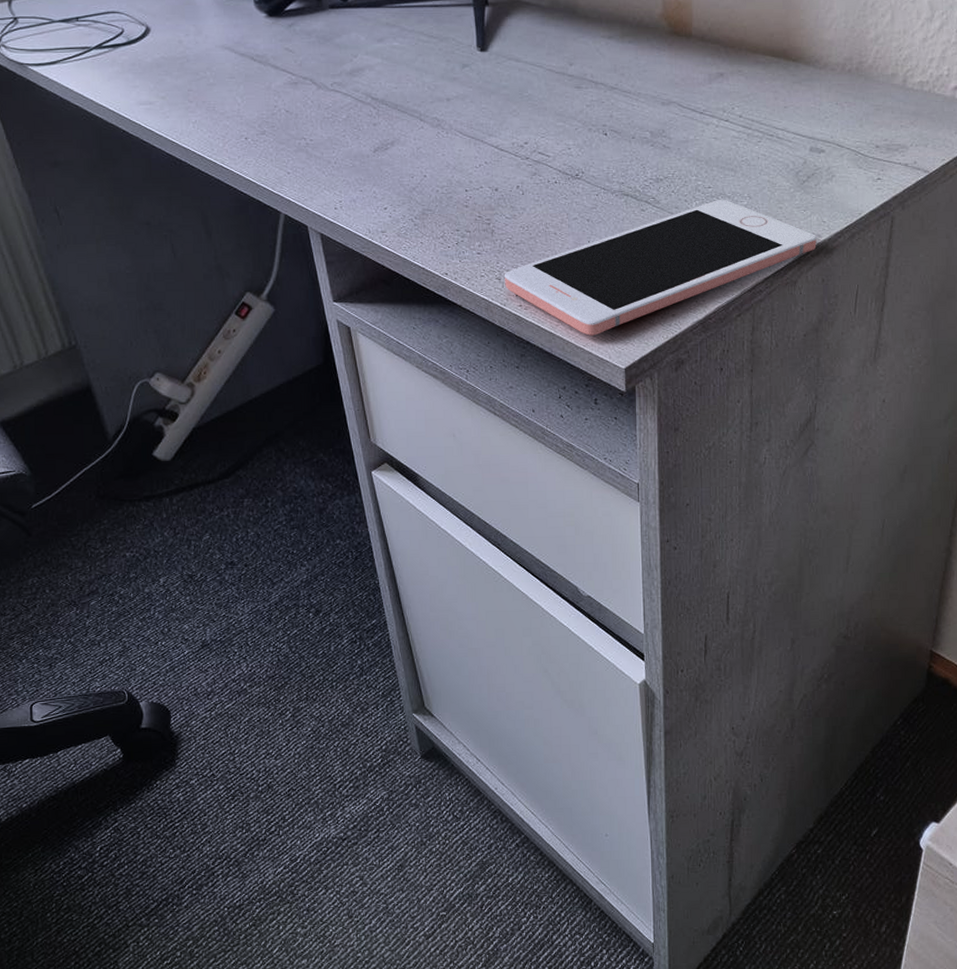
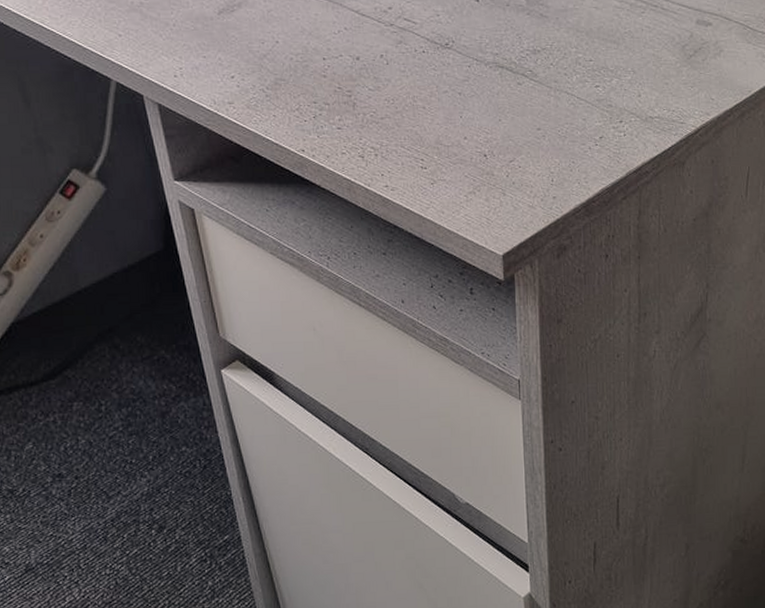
cell phone: present [505,200,817,336] -> none [368,74,705,219]

